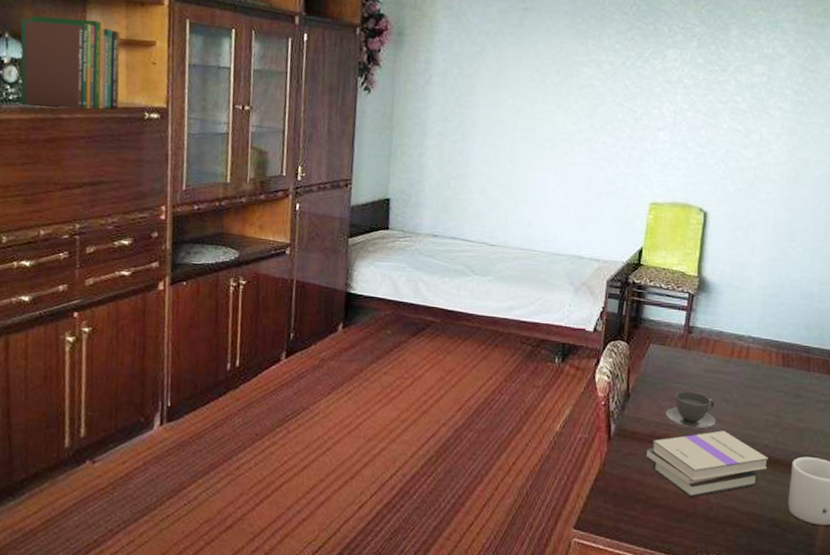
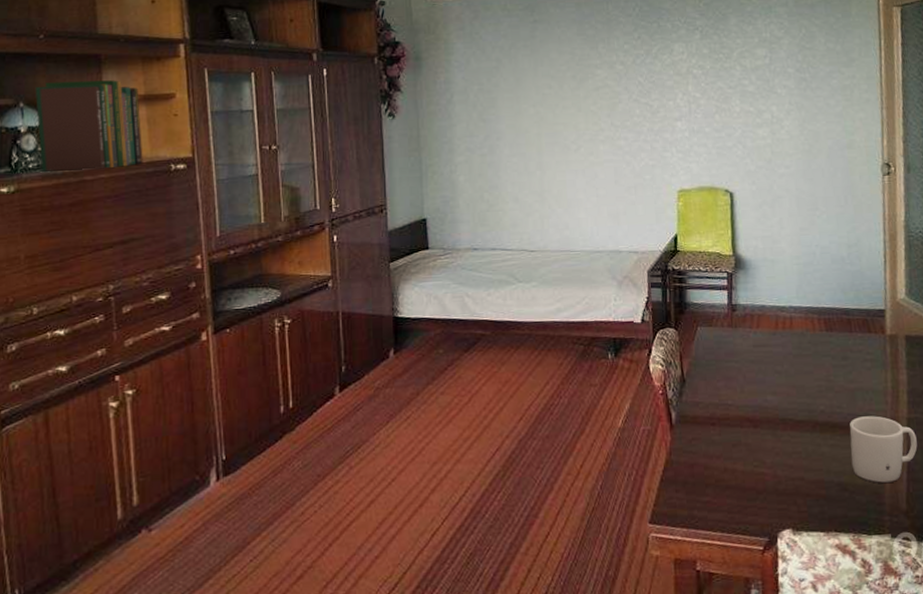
books: present [645,430,768,498] -> none [708,402,828,474]
teacup: present [666,391,716,428] -> none [722,368,772,404]

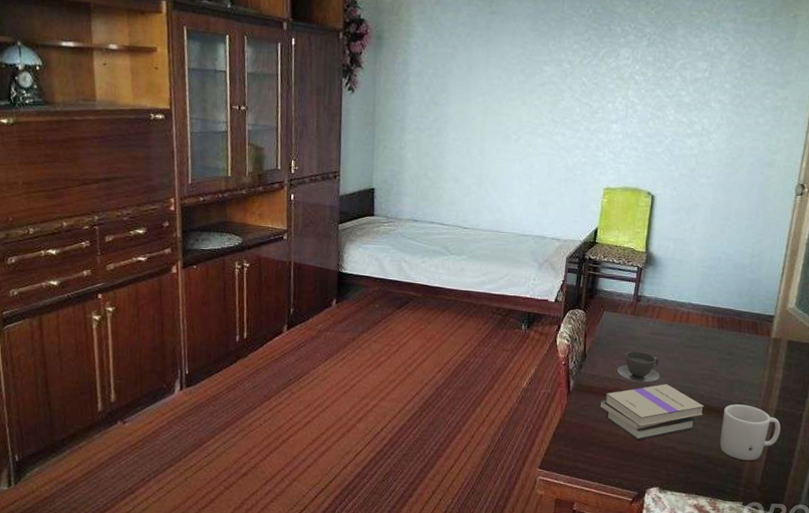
books: present [35,80,143,172] -> none [31,25,126,112]
books: none [708,402,828,474] -> present [600,384,704,441]
teacup: none [722,368,772,404] -> present [617,351,660,382]

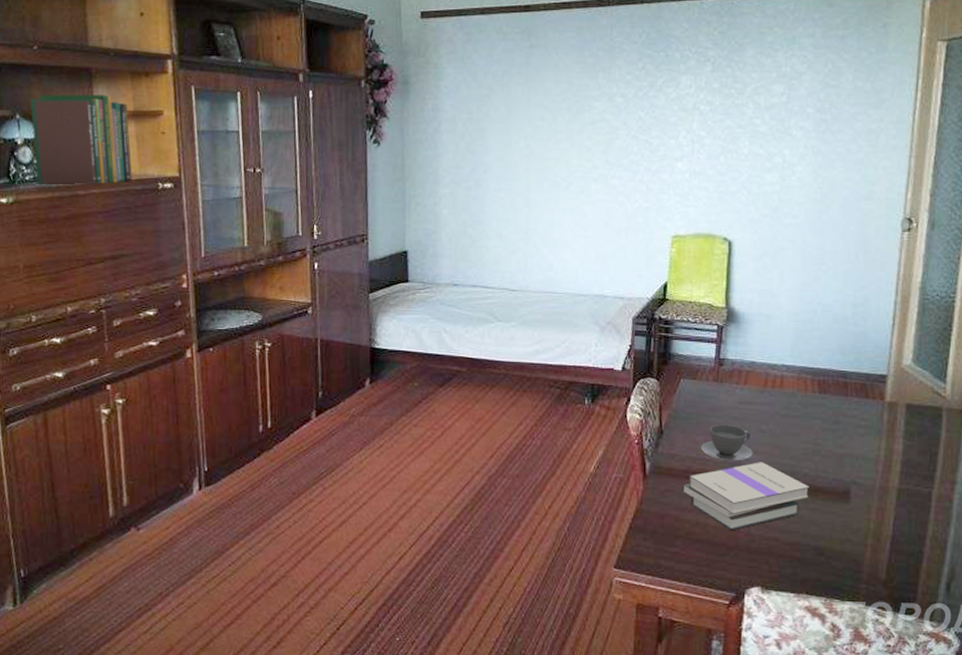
books: none [31,25,126,112] -> present [30,95,132,184]
mug: present [719,404,781,462] -> none [831,483,905,552]

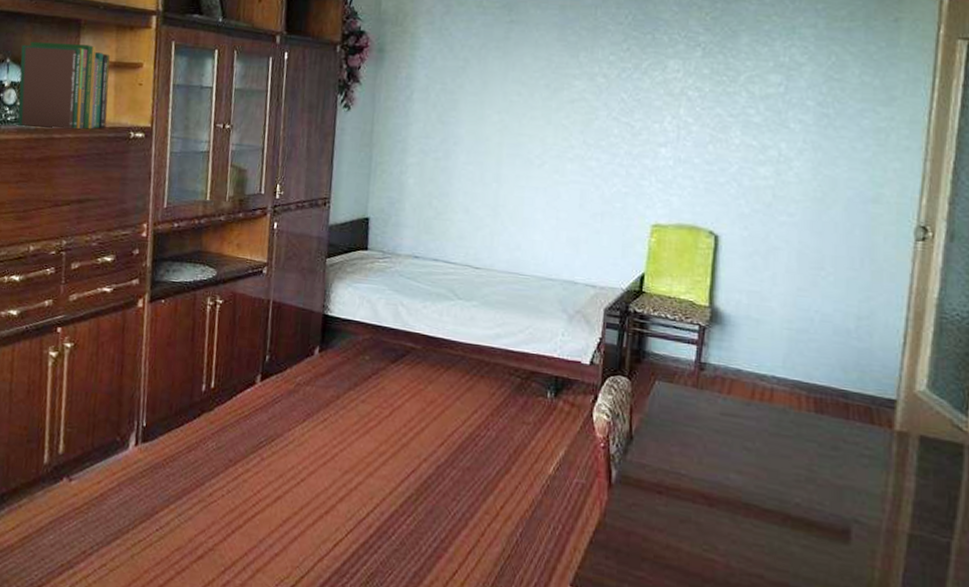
books: present [683,462,809,531] -> none [653,483,801,561]
teacup: present [701,424,753,460] -> none [676,435,736,480]

